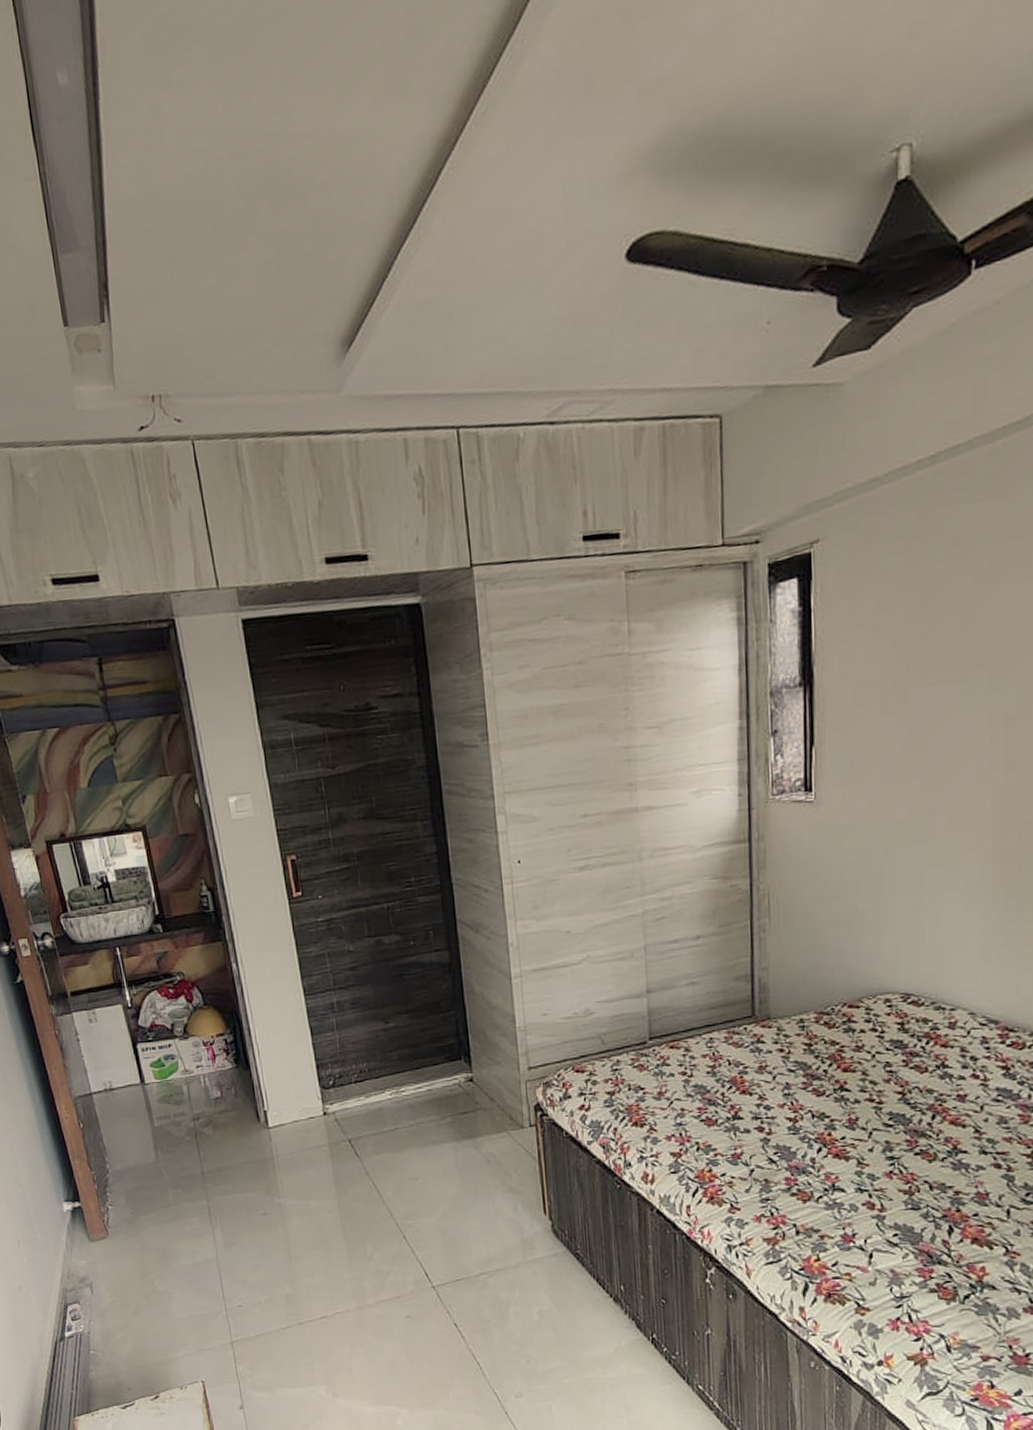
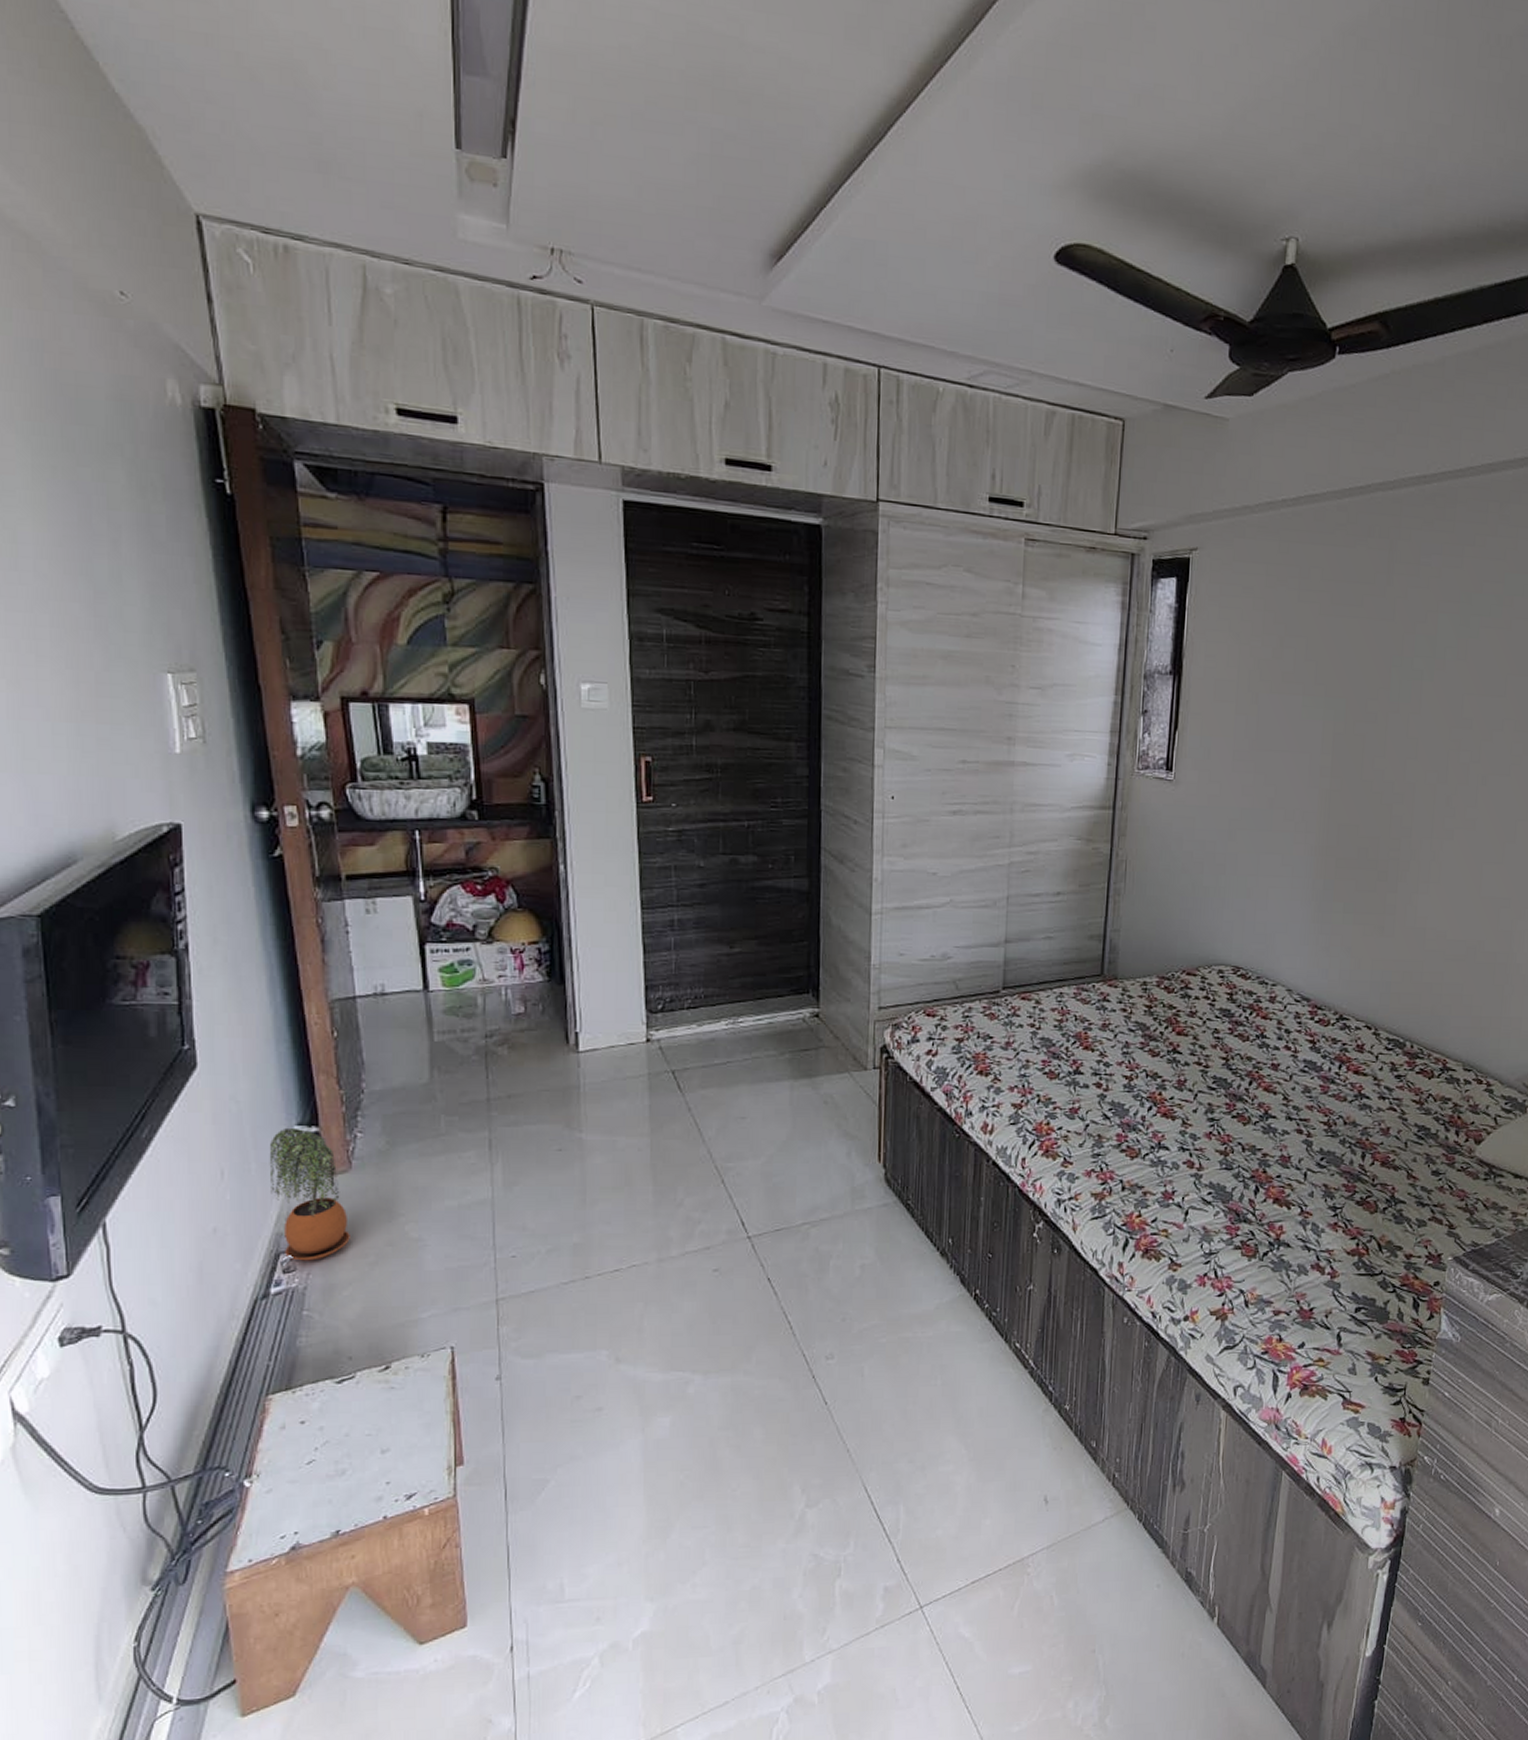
potted plant: none [48,1203,116,1311] -> present [269,1127,350,1261]

